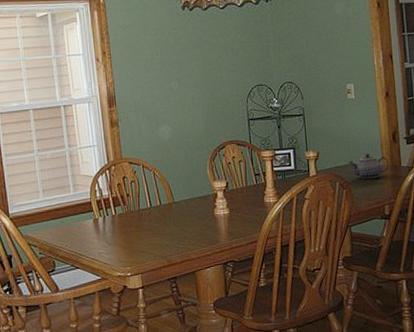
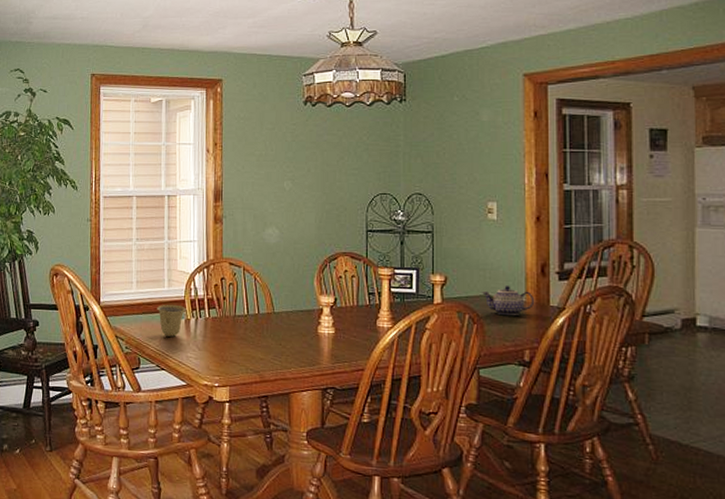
cup: none [65,207,93,237] -> present [157,304,186,337]

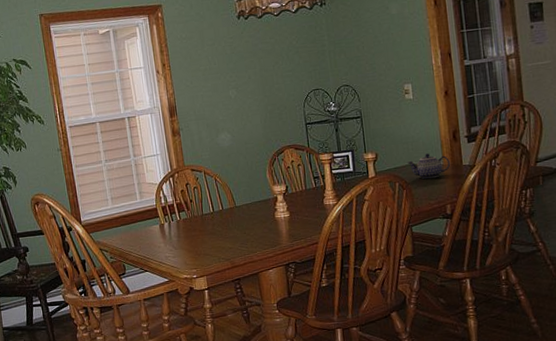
cup: present [157,304,186,337] -> none [133,213,159,242]

